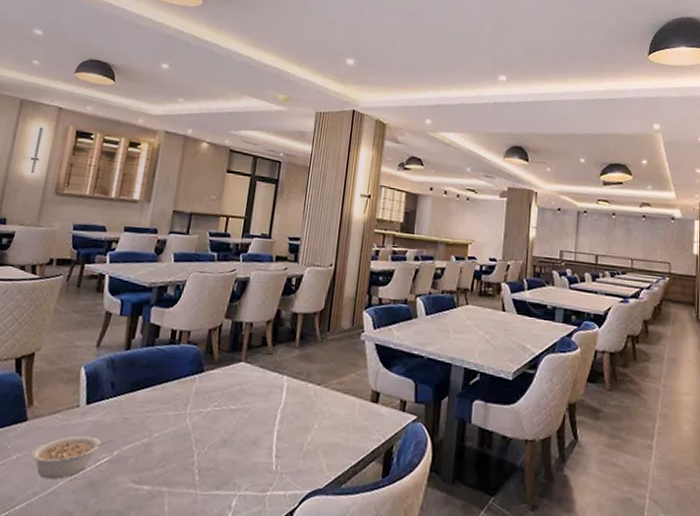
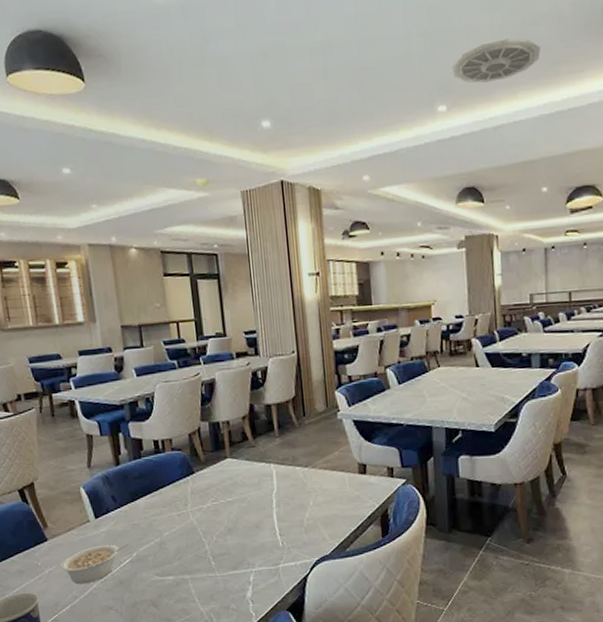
ceiling vent: none [515,35,589,66] -> present [452,38,541,83]

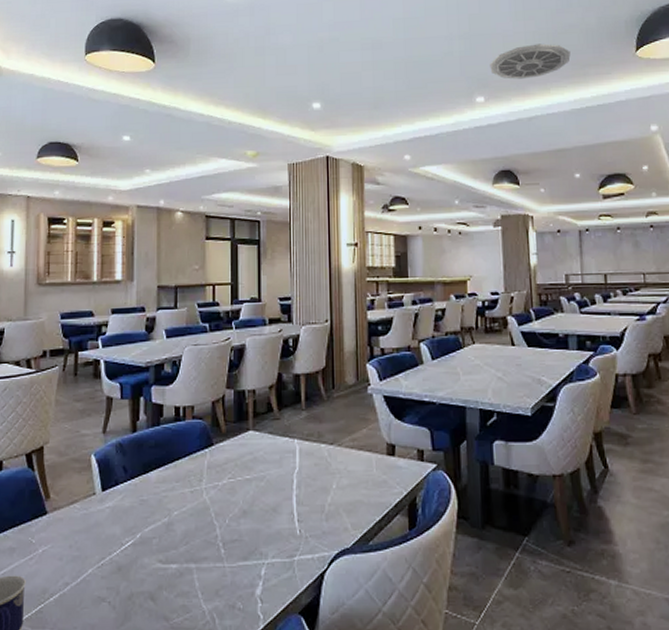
legume: present [60,543,130,585] -> none [55,522,135,568]

